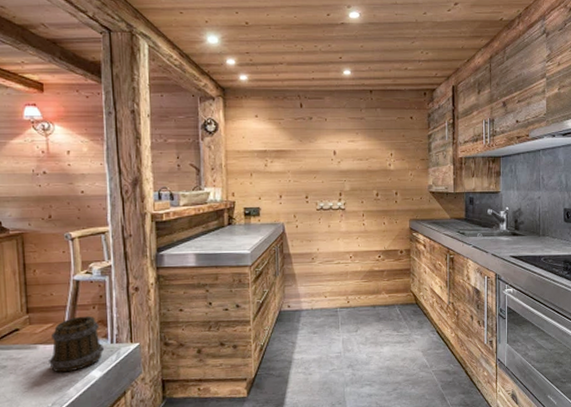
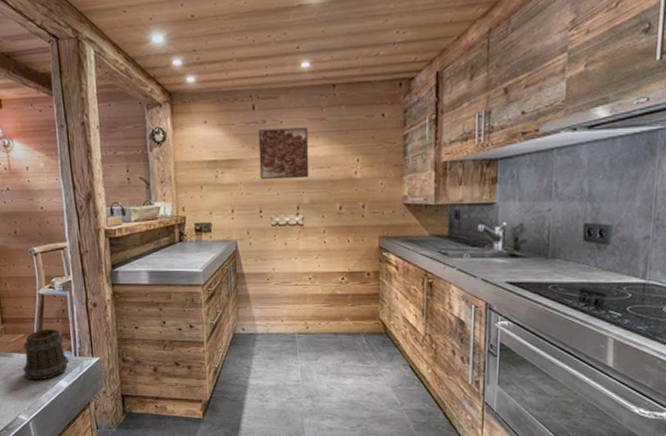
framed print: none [305,125,350,169] -> present [258,127,309,180]

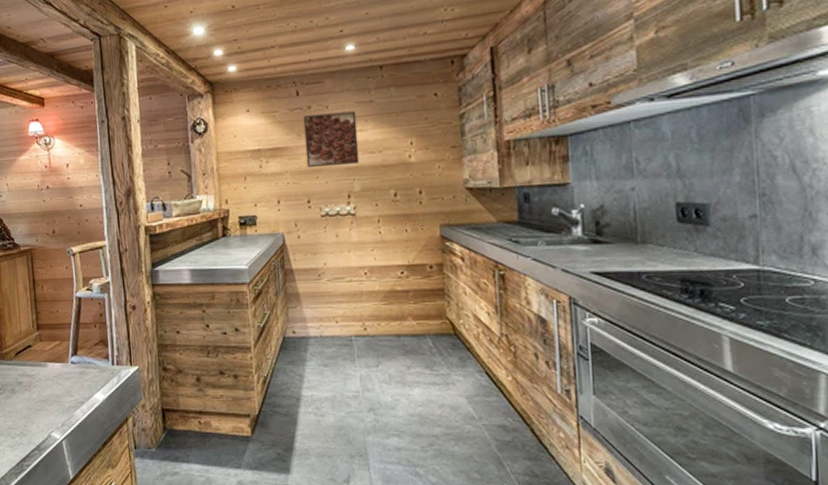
mug: present [23,328,70,380] -> none [57,334,107,393]

